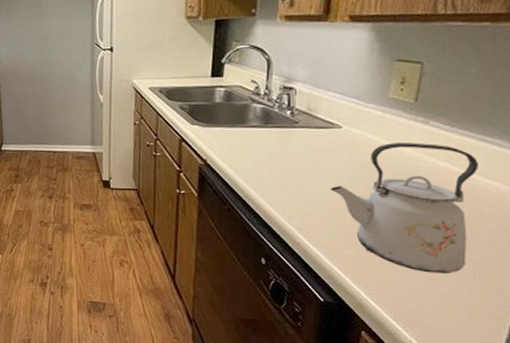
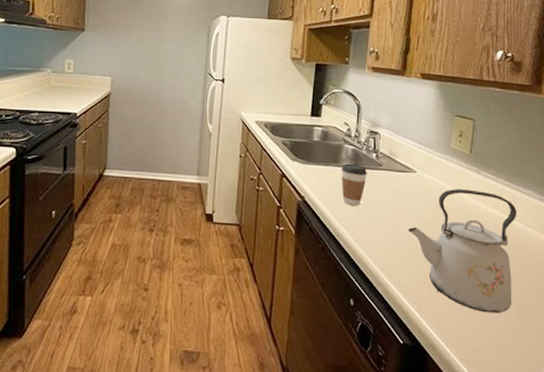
coffee cup: none [248,123,280,166] -> present [341,163,367,205]

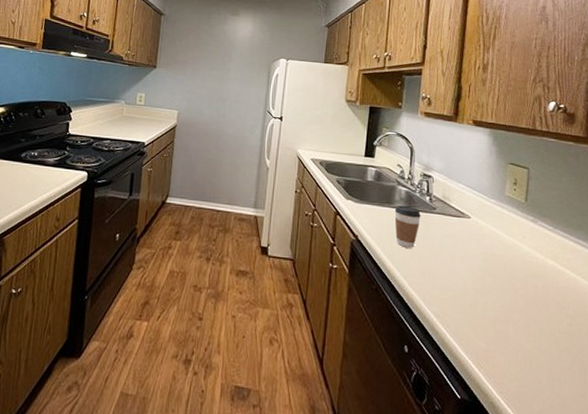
kettle: present [407,188,518,313] -> none [462,237,578,374]

